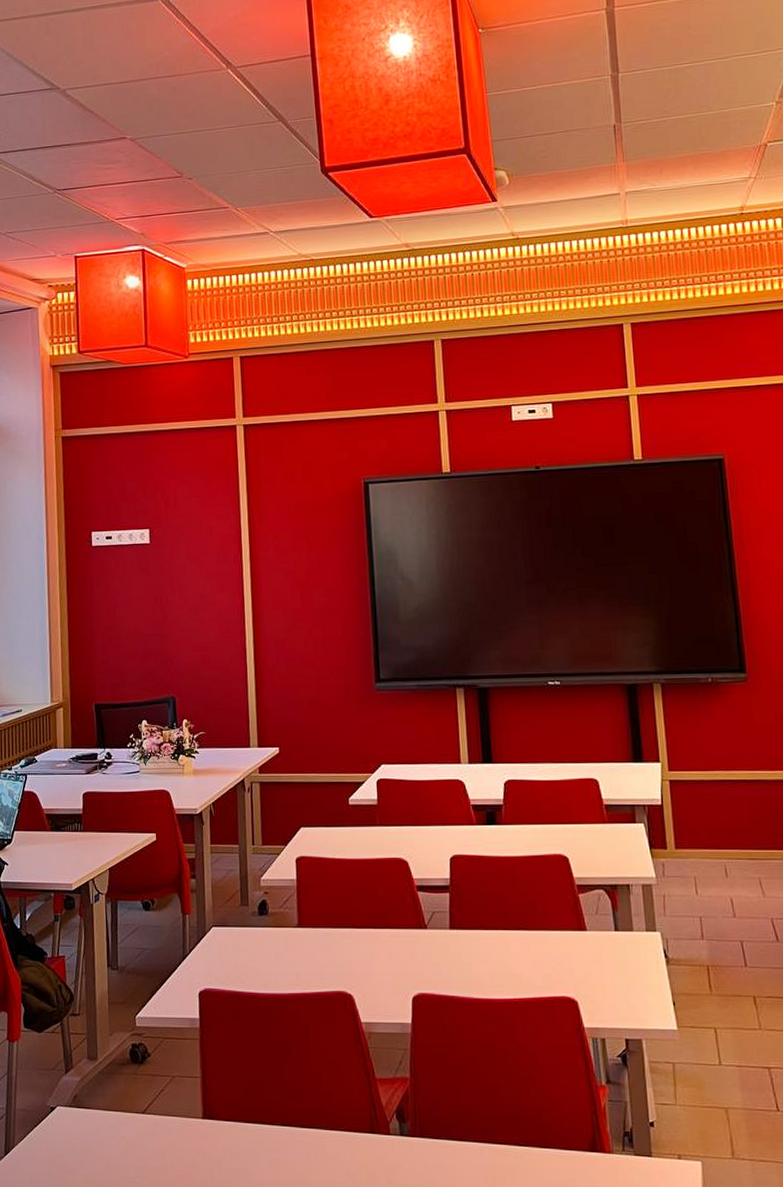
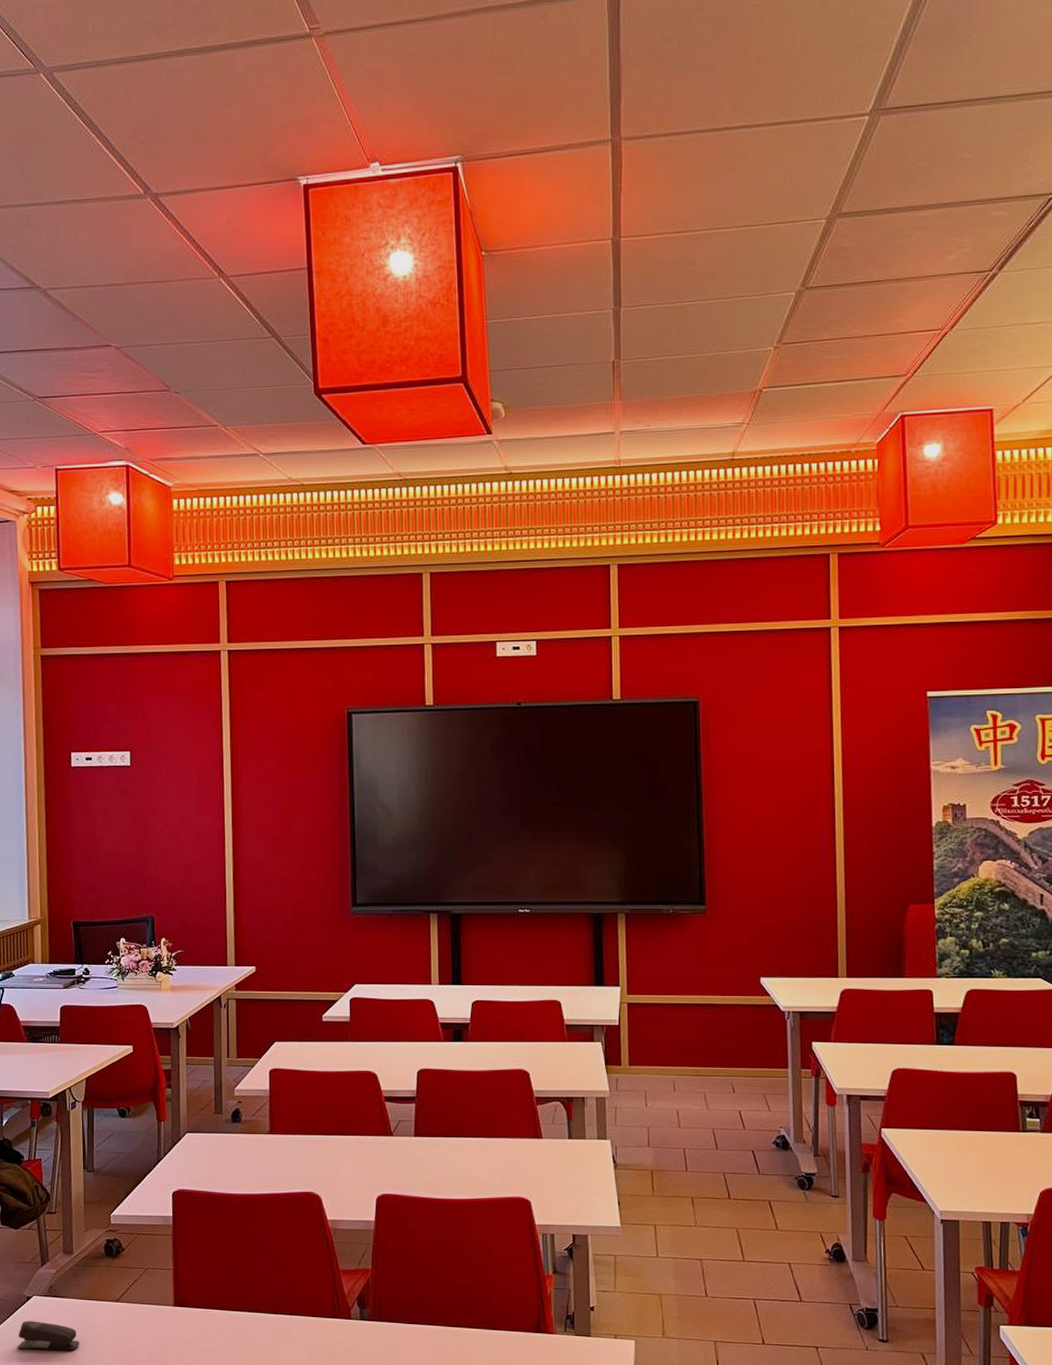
stapler: none [41,1134,106,1168] -> present [18,1321,80,1351]

